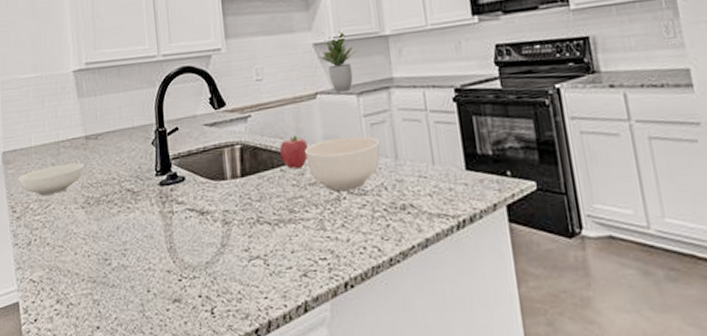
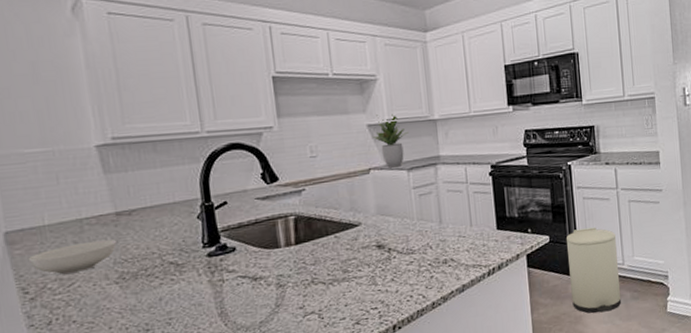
fruit: present [279,135,308,170] -> none [334,206,361,236]
bowl: present [304,136,380,192] -> none [357,205,427,252]
pedal bin: none [560,172,650,296] -> present [567,227,621,313]

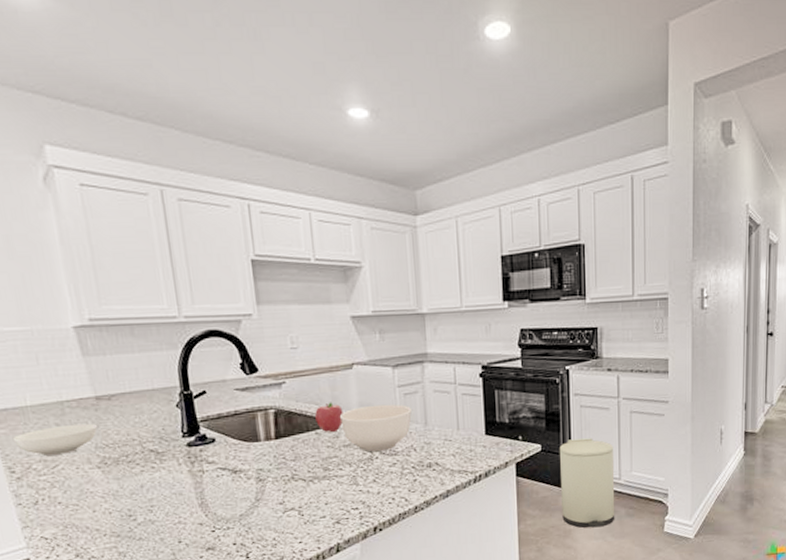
fruit: none [334,206,361,236] -> present [315,402,343,433]
bowl: none [357,205,427,252] -> present [339,404,412,452]
potted plant: present [371,113,409,168] -> none [355,305,395,364]

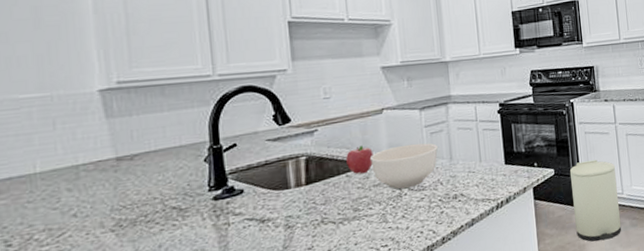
bowl: present [12,423,97,455] -> none [13,185,115,224]

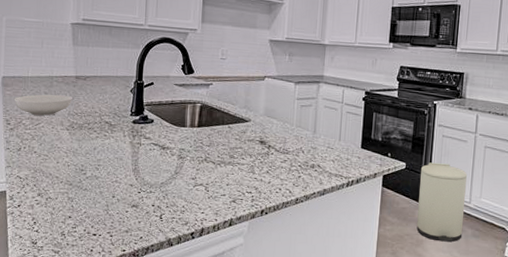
bowl: none [13,185,115,224] -> present [14,94,72,116]
fruit: present [346,145,373,174] -> none [230,104,252,129]
bowl: present [369,143,438,190] -> none [248,111,305,149]

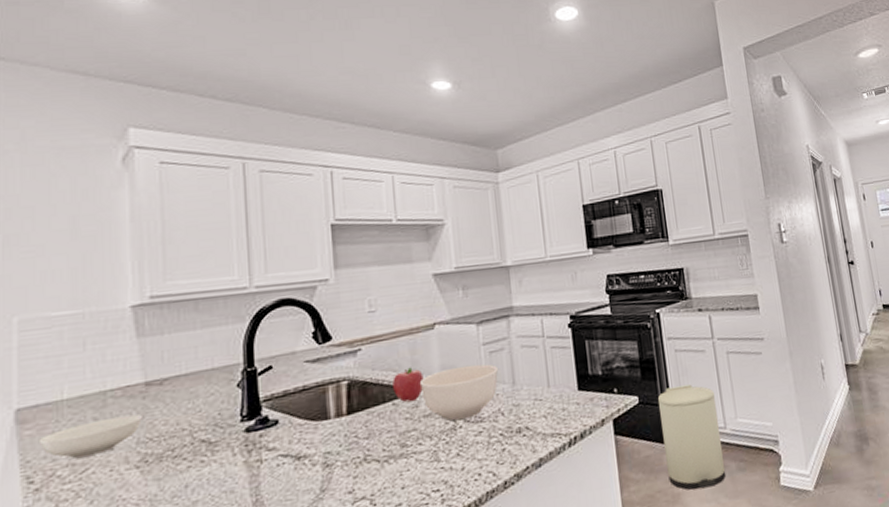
fruit: none [230,104,252,129] -> present [392,367,424,402]
bowl: none [248,111,305,149] -> present [419,364,498,421]

